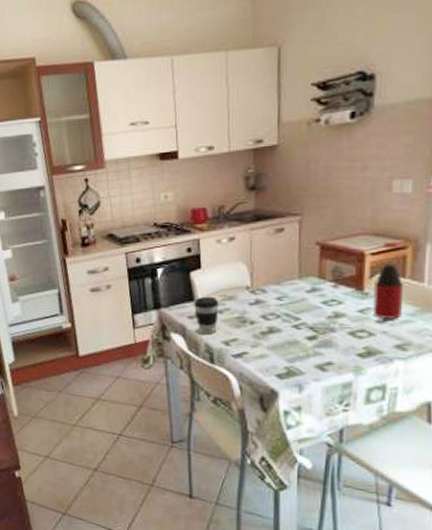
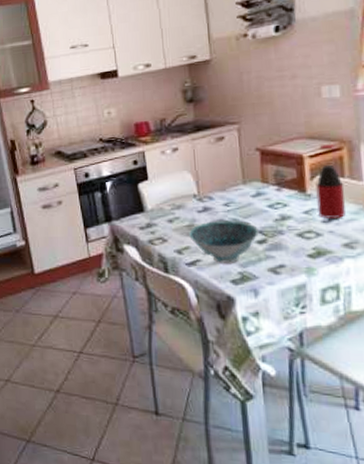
coffee cup: present [194,296,219,335] -> none [144,206,169,245]
bowl: none [237,313,310,358] -> present [188,219,259,263]

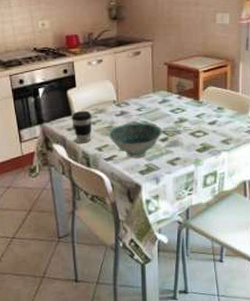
coffee cup: none [144,206,169,245] -> present [71,110,92,143]
bottle: present [316,144,346,218] -> none [206,62,226,121]

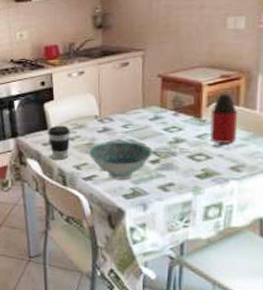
bottle: none [206,62,226,121] -> present [210,74,238,143]

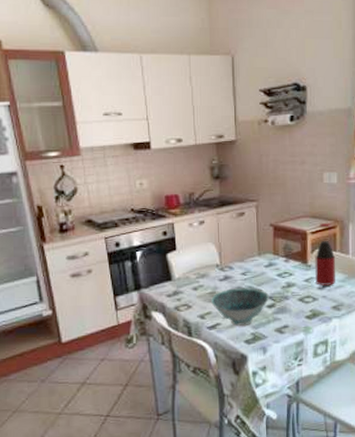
coffee cup: present [48,125,70,160] -> none [172,275,194,311]

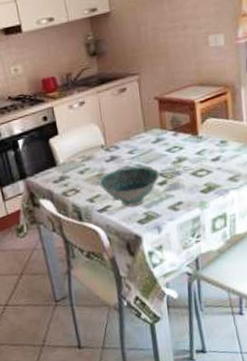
bottle: present [315,223,336,286] -> none [206,90,230,157]

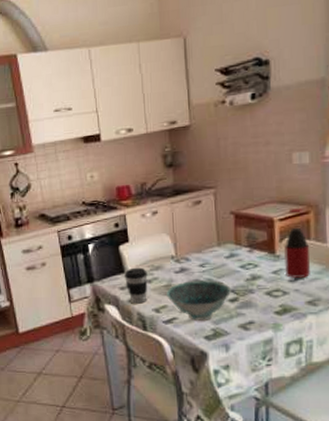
coffee cup: none [56,159,81,196] -> present [124,267,148,304]
bottle: none [206,90,230,157] -> present [284,208,310,278]

